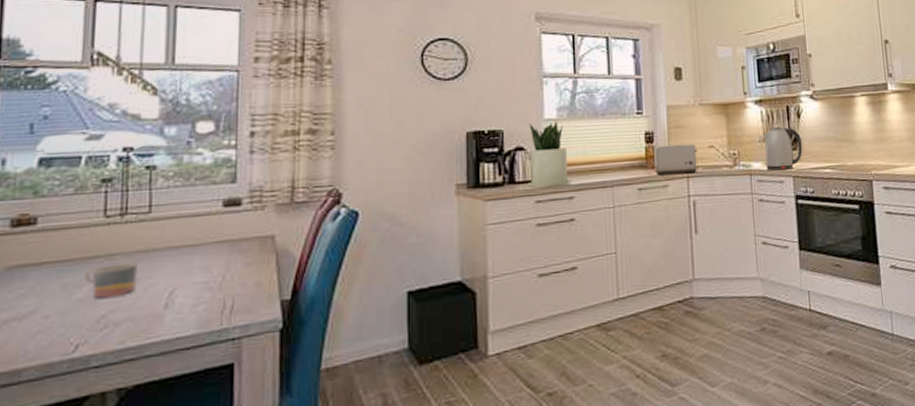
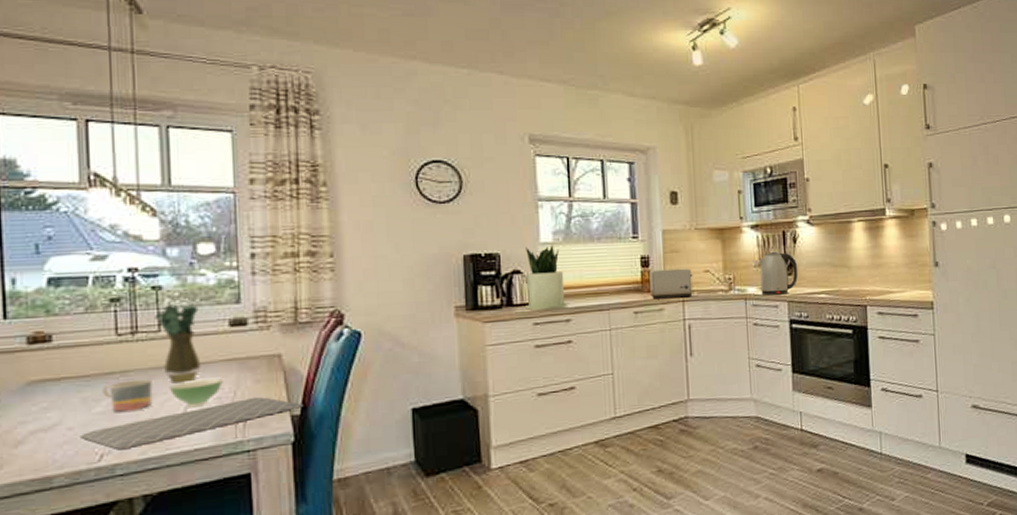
placemat: none [55,280,295,340] -> present [80,396,304,450]
vase: none [147,183,193,268] -> present [155,303,201,384]
bowl: none [154,262,212,293] -> present [169,378,223,408]

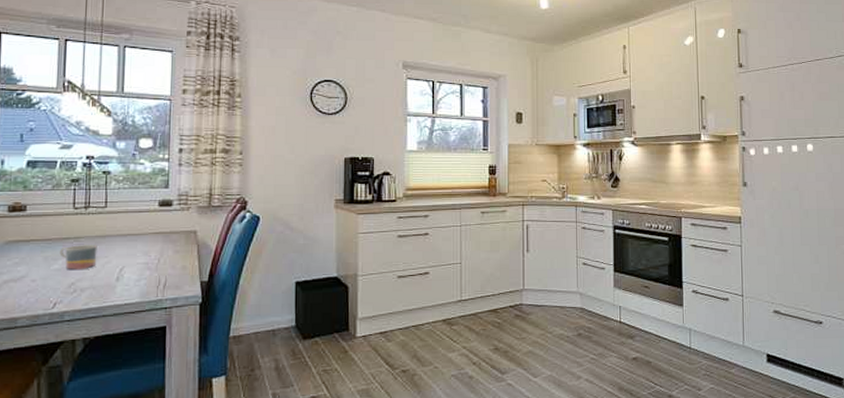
placemat: present [80,396,304,450] -> none [40,264,211,301]
vase: present [155,303,201,384] -> none [103,185,137,250]
bowl: present [169,378,223,408] -> none [109,248,150,270]
planter: present [524,244,569,311] -> none [391,152,427,207]
toaster: present [649,268,693,299] -> none [496,177,532,202]
kettle: present [759,251,798,296] -> none [589,166,623,204]

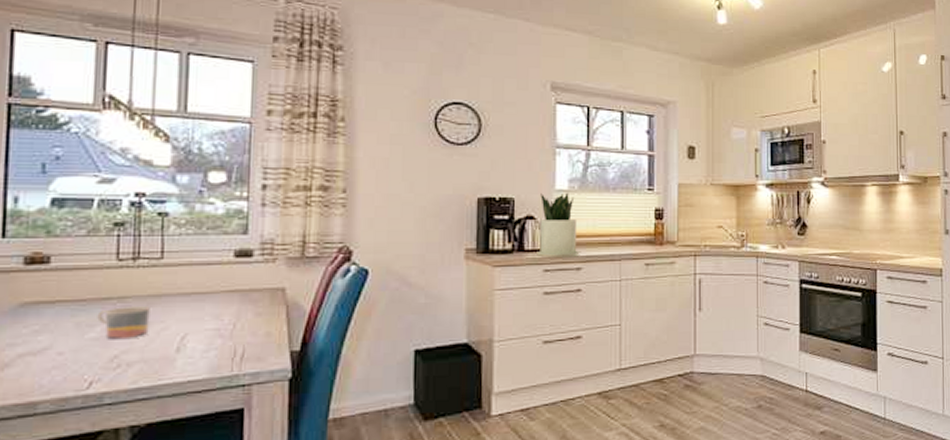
planter: none [391,152,427,207] -> present [535,192,580,257]

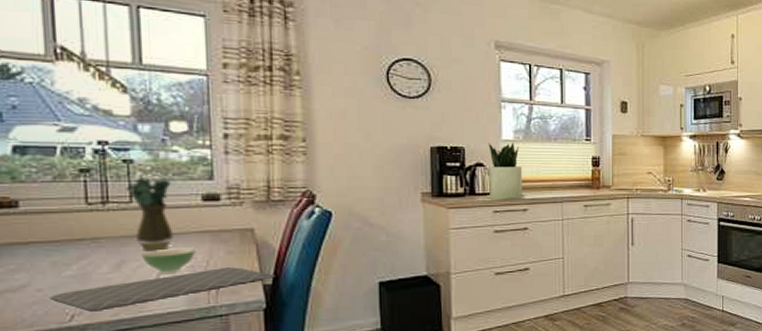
placemat: none [70,330,305,378] -> present [49,266,276,312]
mug: present [97,306,150,340] -> none [72,246,125,277]
vase: none [159,230,205,312] -> present [126,176,174,252]
bowl: none [166,310,223,338] -> present [141,249,196,275]

